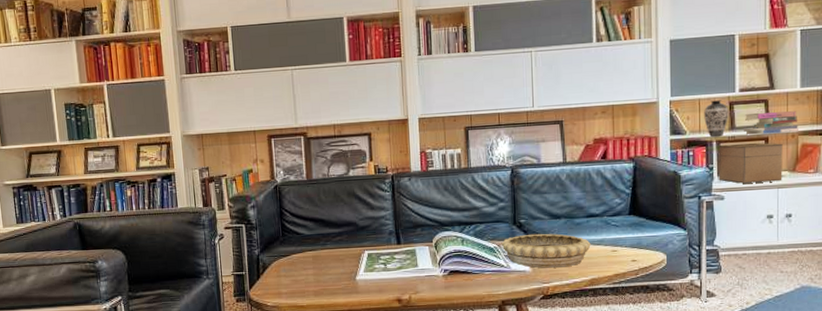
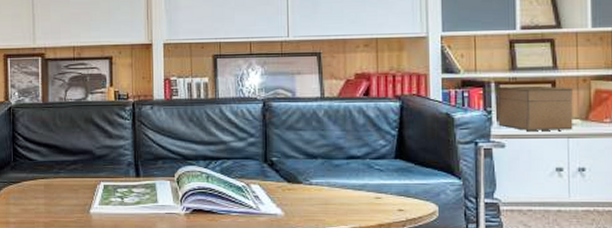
decorative bowl: present [501,233,591,268] -> none [250,174,351,213]
decorative vase: present [703,100,730,138] -> none [479,37,510,78]
books: present [744,111,798,135] -> none [527,53,591,77]

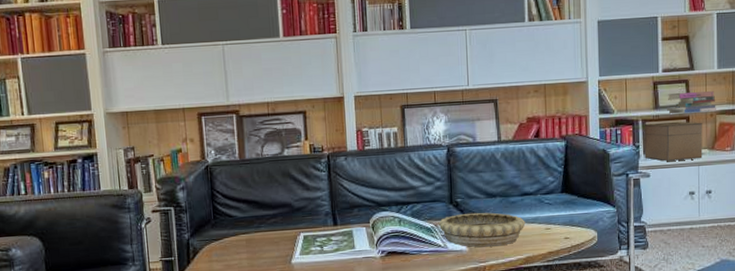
decorative bowl: none [250,174,351,213] -> present [438,212,526,247]
books: none [527,53,591,77] -> present [667,91,716,114]

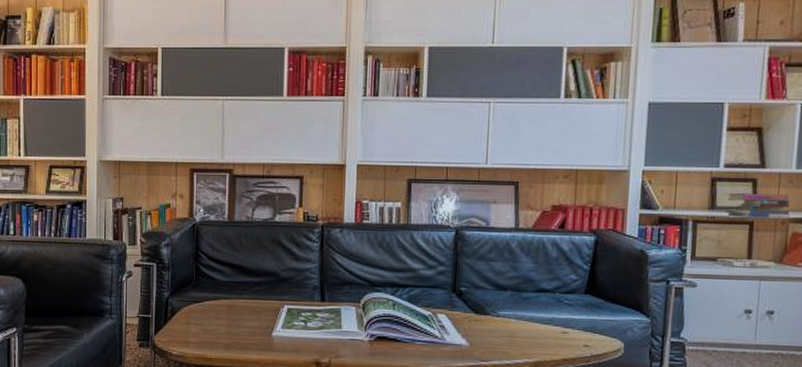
decorative bowl: present [438,212,526,247] -> none [437,304,539,345]
decorative box: present [644,121,703,161] -> none [692,225,770,273]

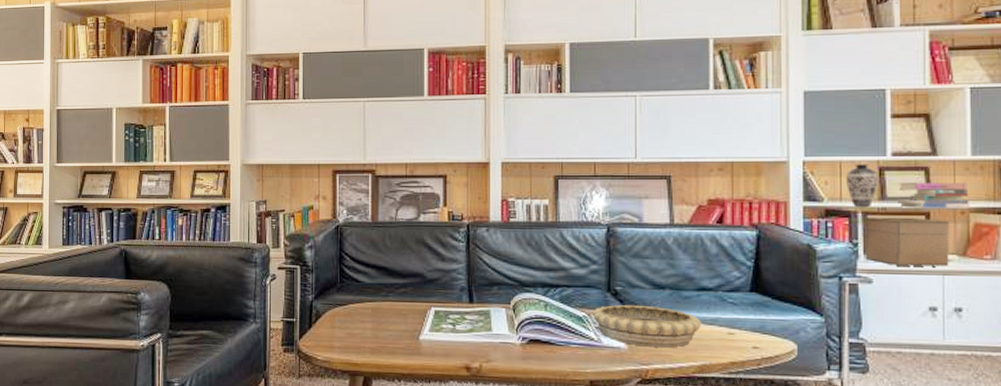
decorative bowl: none [437,304,539,345] -> present [592,304,702,348]
decorative vase: none [679,174,711,216] -> present [845,164,879,208]
decorative box: none [692,225,770,273] -> present [865,217,949,267]

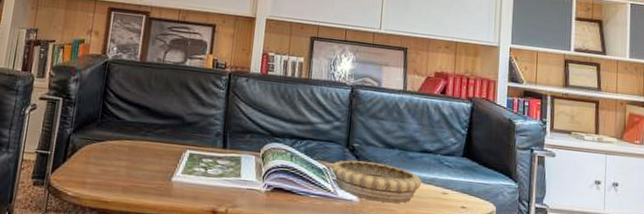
decorative vase: present [845,164,879,208] -> none [540,55,565,93]
decorative box: present [865,217,949,267] -> none [551,101,612,147]
books: present [898,183,969,209] -> none [577,74,627,101]

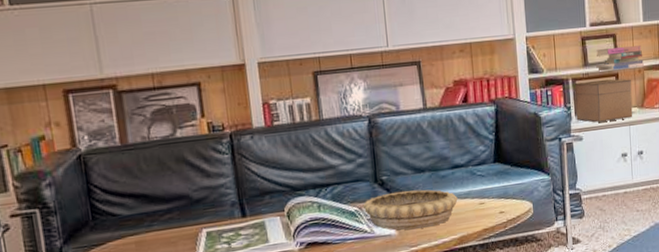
decorative box: none [551,101,612,147] -> present [575,79,633,123]
books: none [577,74,627,101] -> present [596,45,644,72]

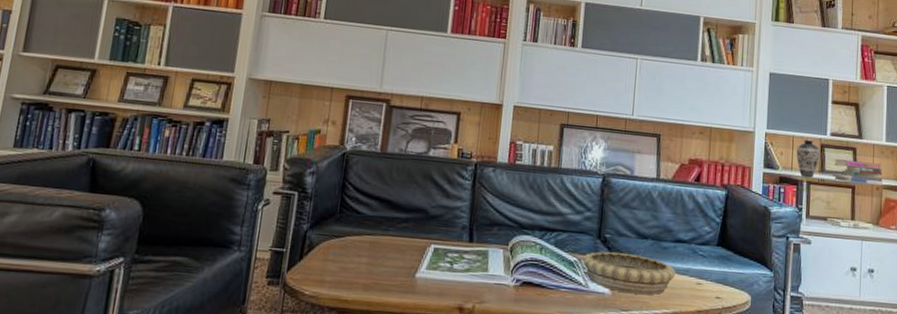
decorative vase: none [558,35,582,75] -> present [795,139,821,178]
decorative box: present [575,79,633,123] -> none [807,187,868,233]

